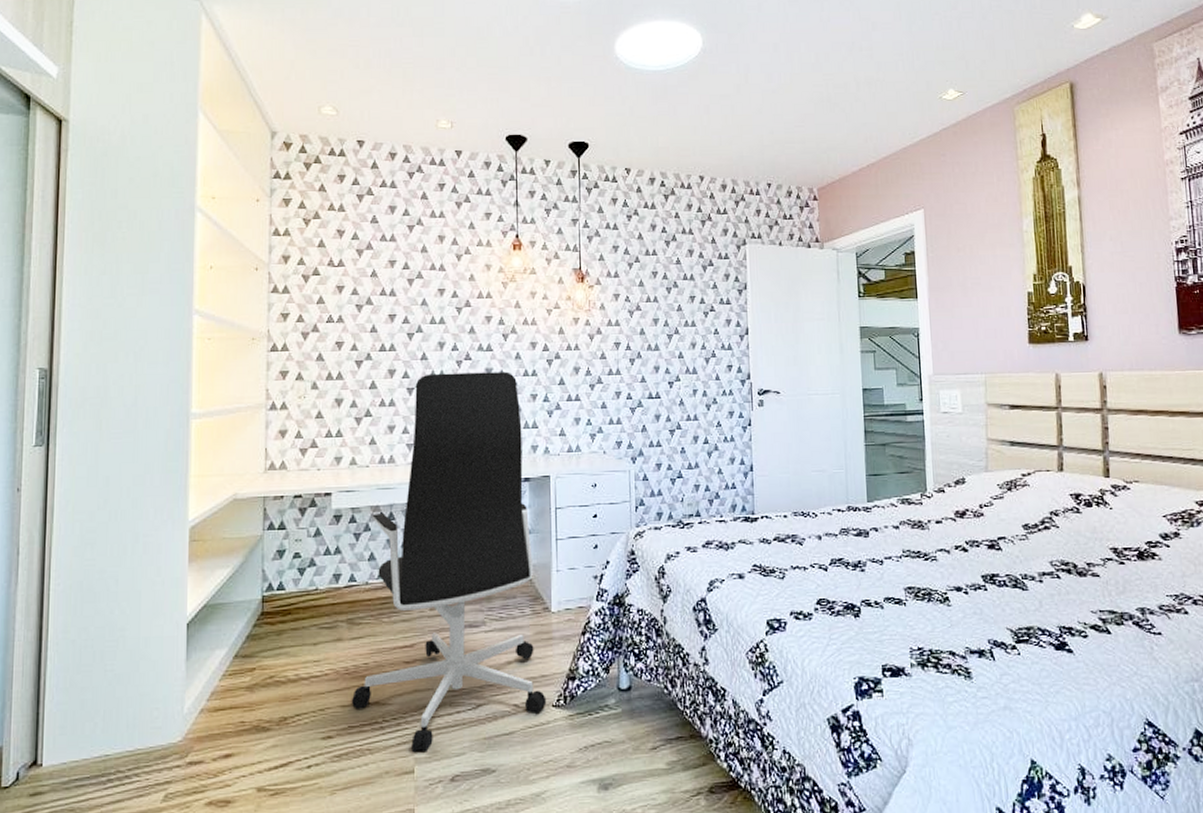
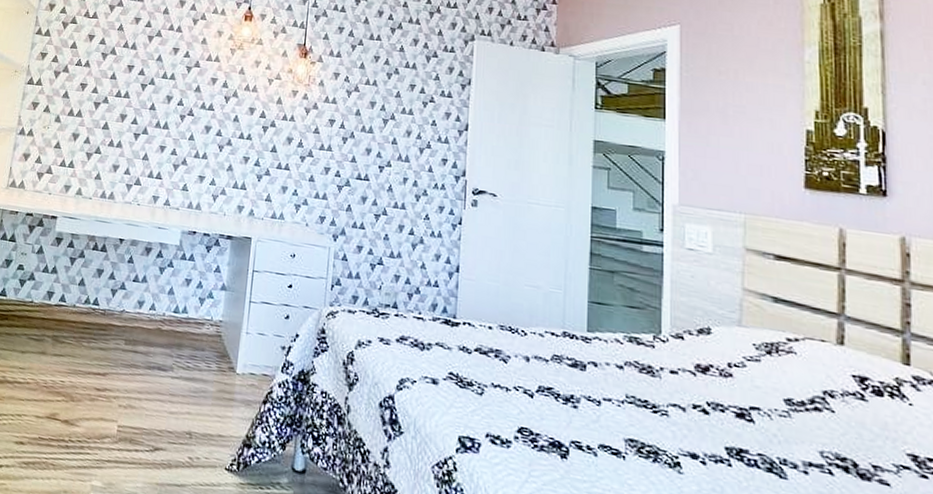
office chair: present [351,371,547,753] -> none [44,123,233,482]

